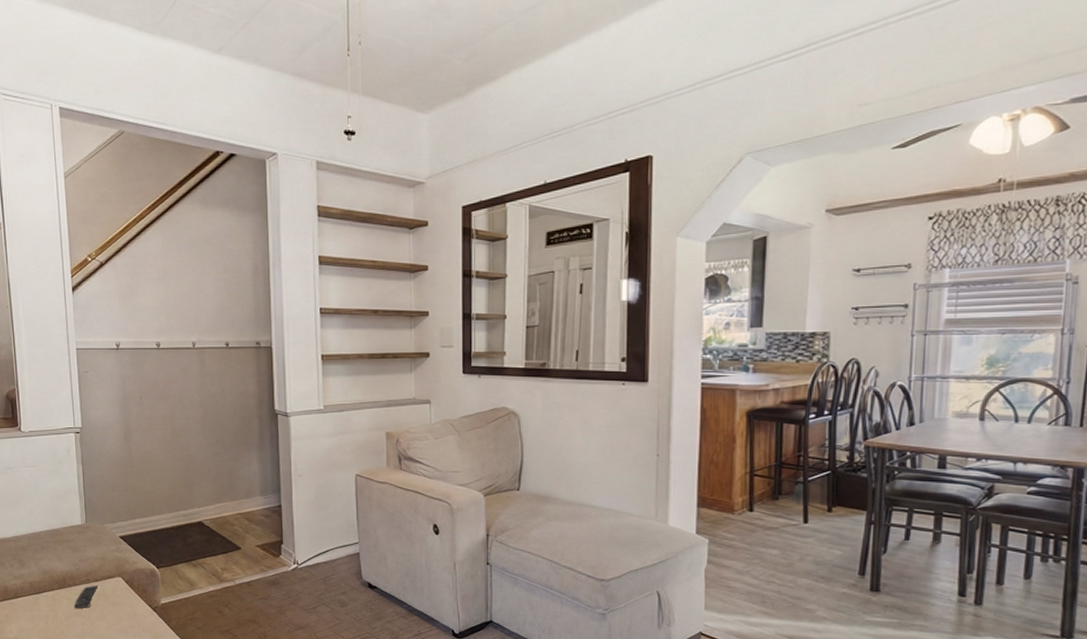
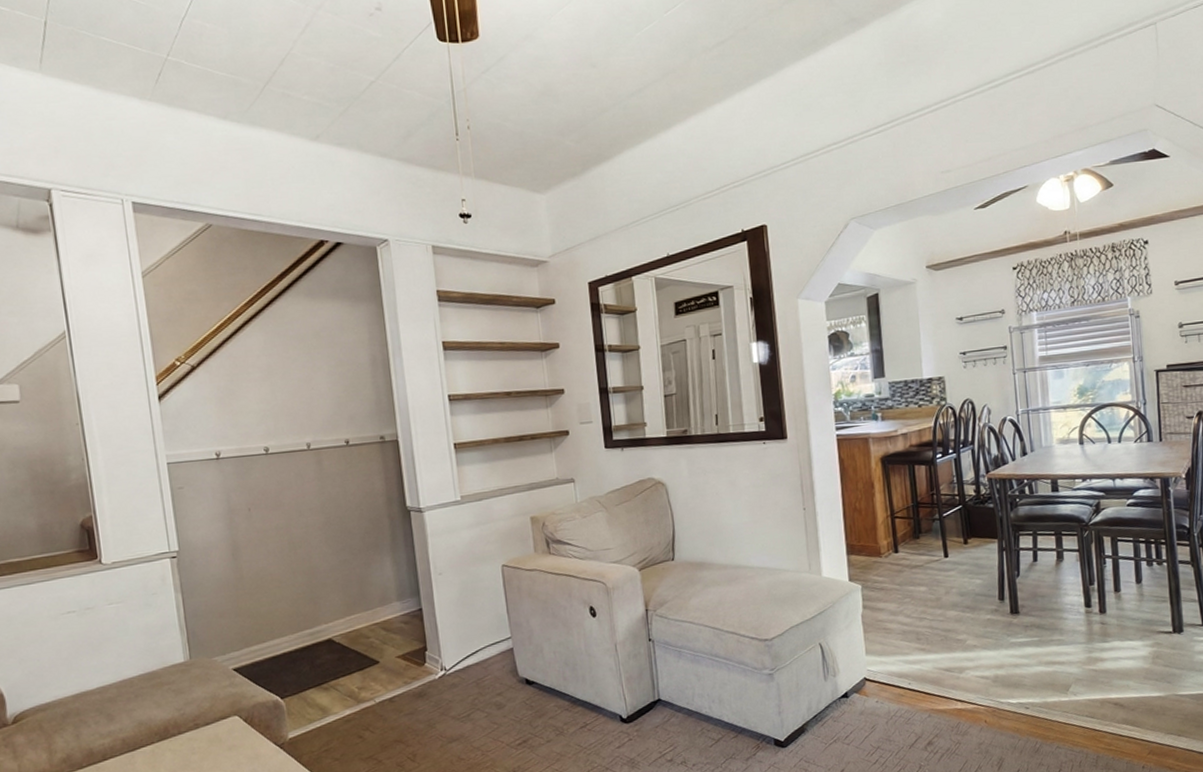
remote control: present [74,585,99,609] -> none [180,729,210,762]

